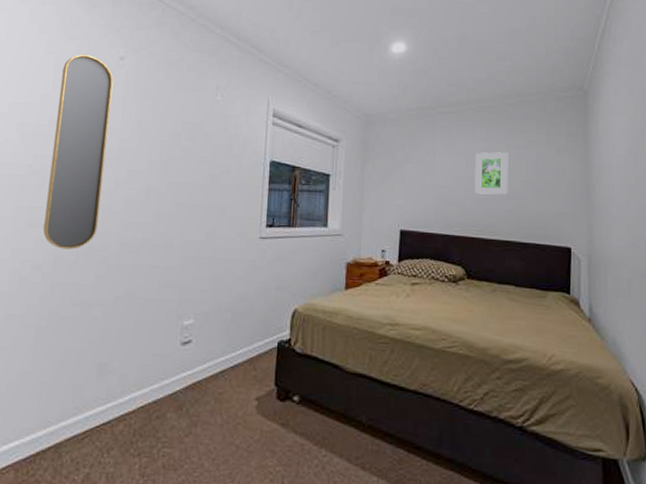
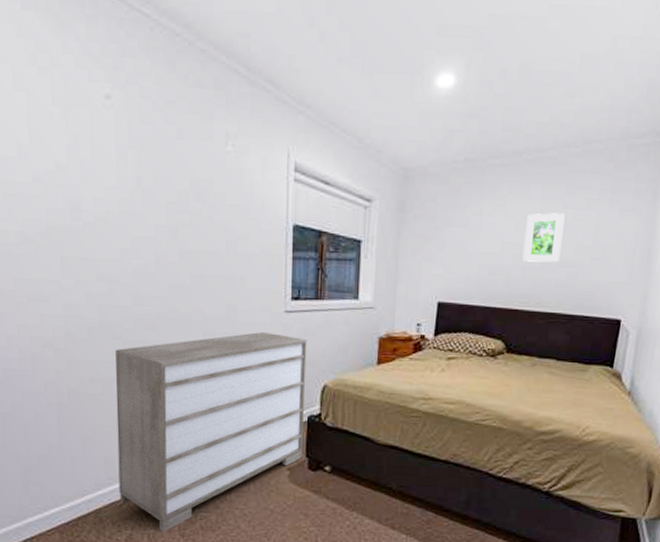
home mirror: present [43,55,114,250] -> none [38,92,107,325]
dresser: none [82,257,279,471] -> present [115,332,307,532]

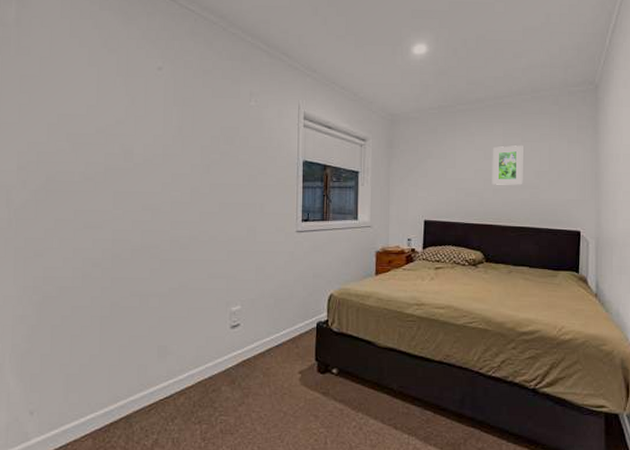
dresser: present [115,332,307,532] -> none [149,250,315,436]

